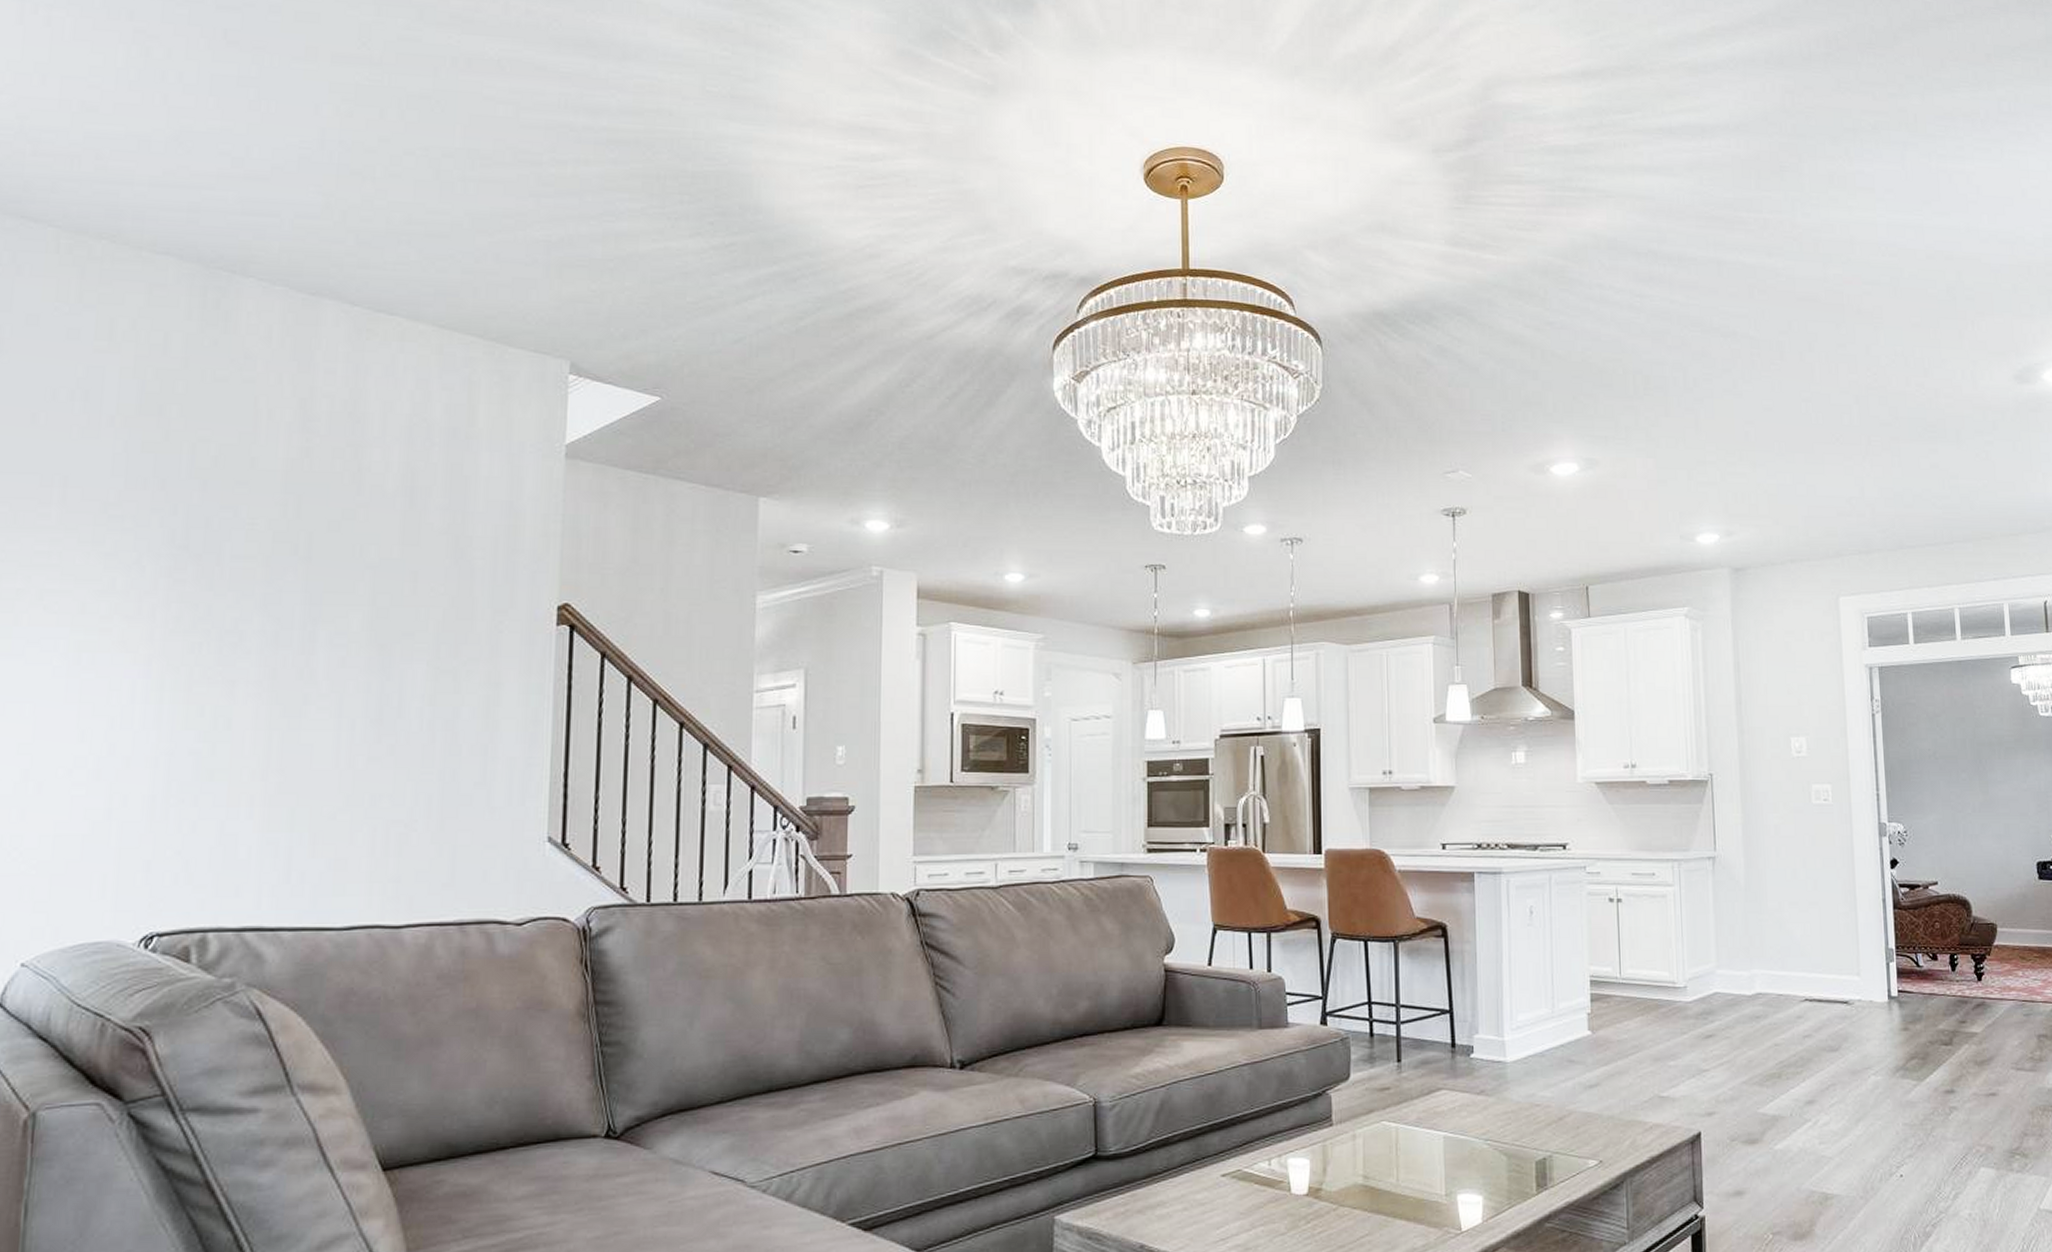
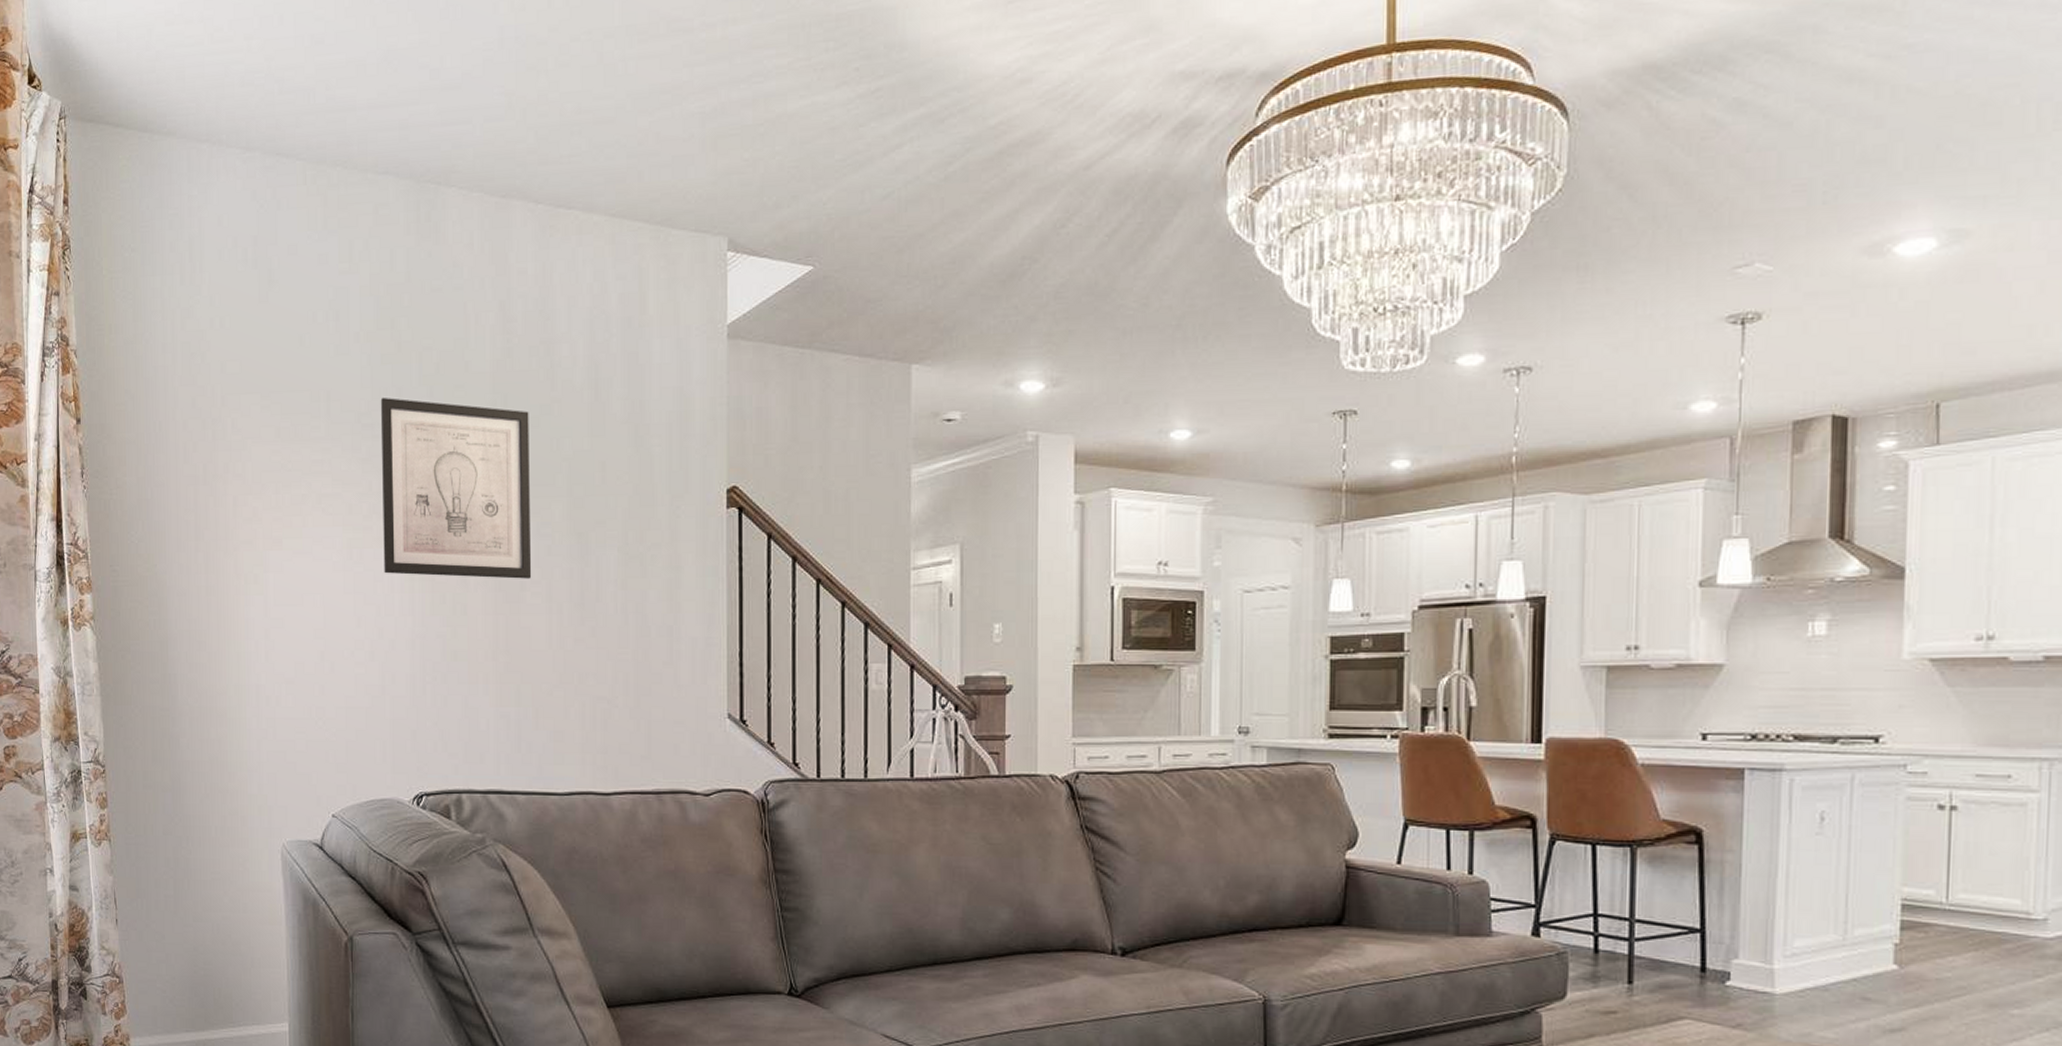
wall art: none [123,487,328,692] -> present [380,397,532,579]

